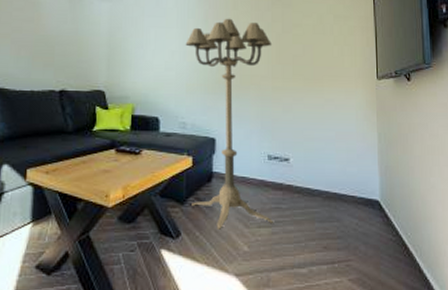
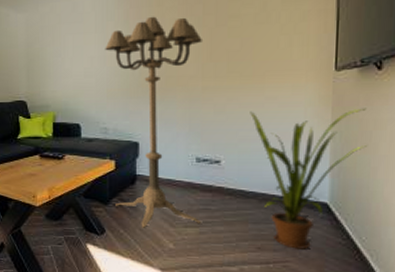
house plant: none [313,112,405,247] -> present [250,108,367,249]

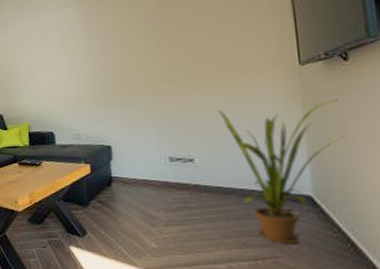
floor lamp: present [105,16,204,228] -> none [71,28,181,228]

